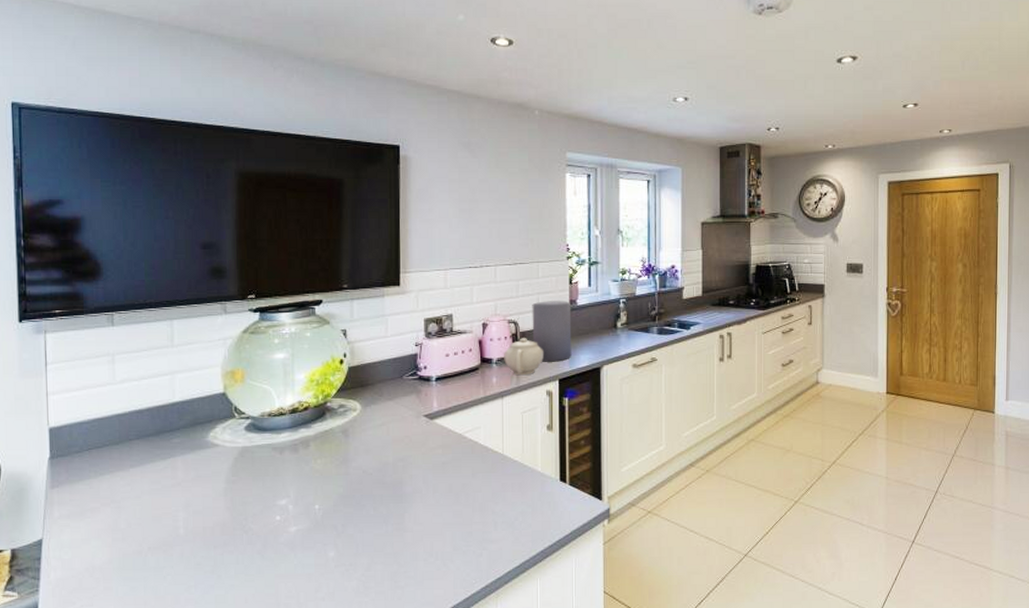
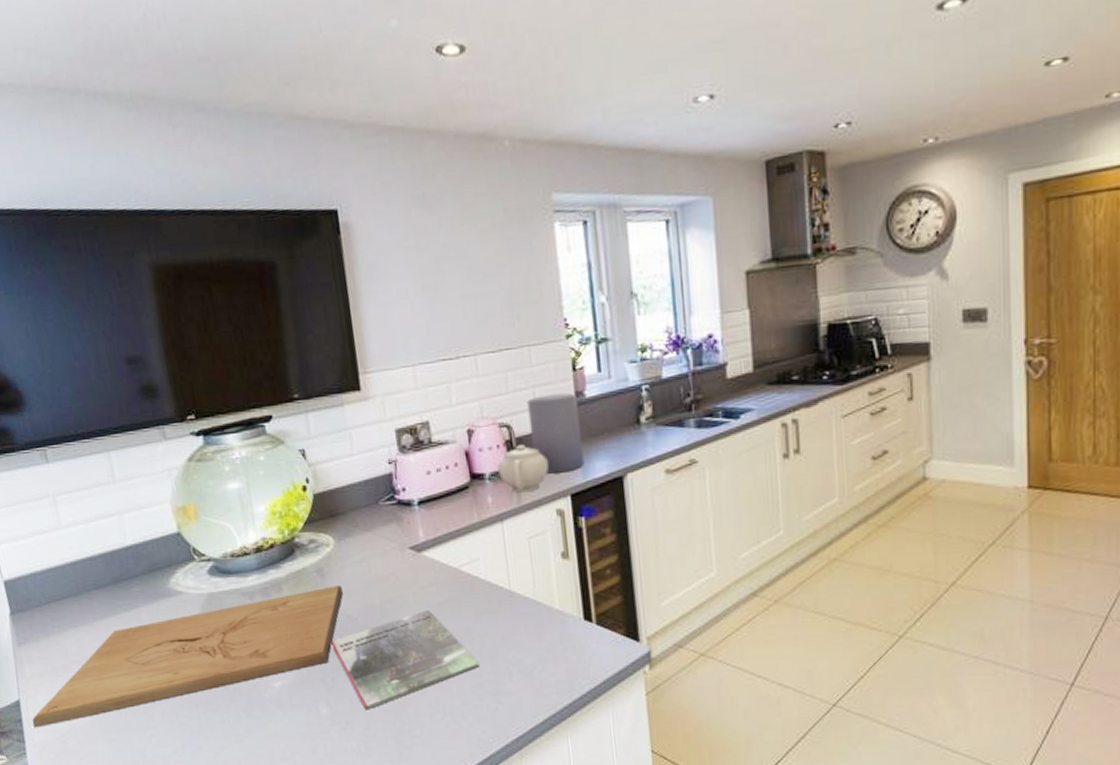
cutting board: none [51,445,362,566] -> present [31,586,343,728]
magazine: none [347,468,471,554] -> present [331,610,480,710]

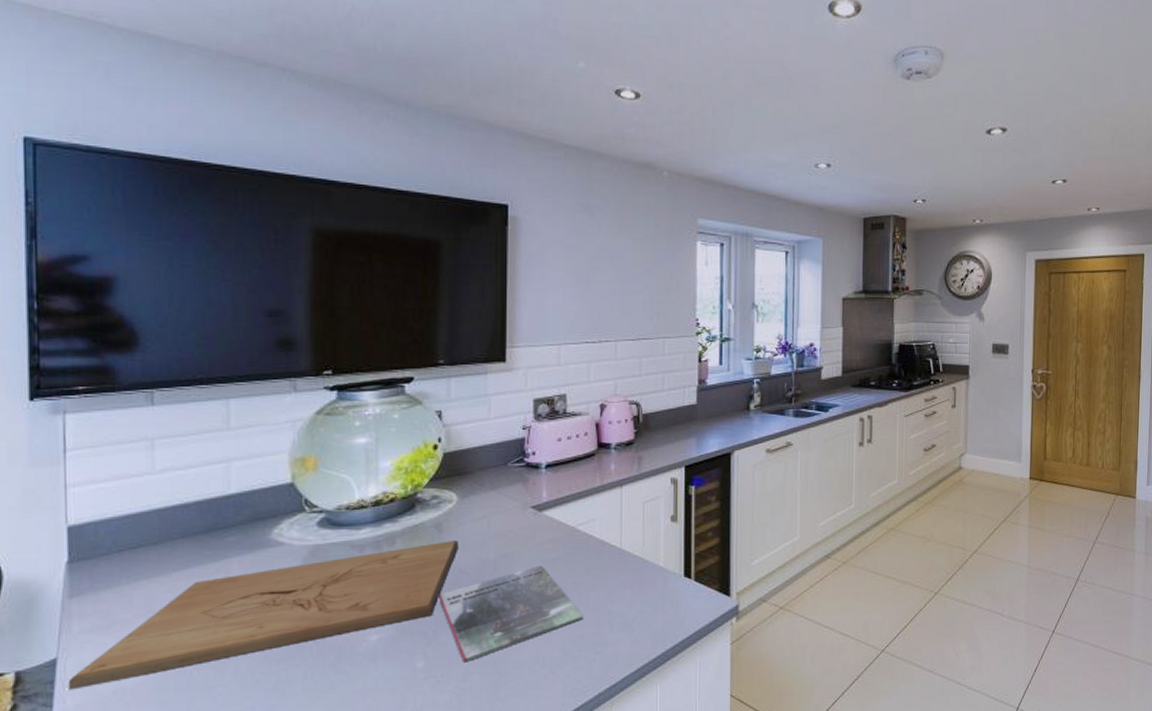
teapot: present [498,444,549,493] -> none [624,420,668,462]
canister: present [527,393,585,474] -> none [656,380,700,447]

